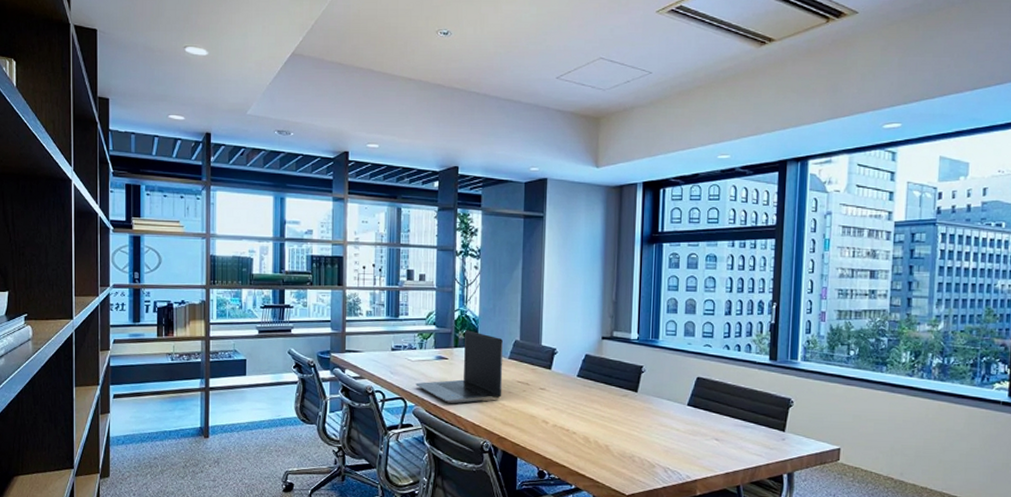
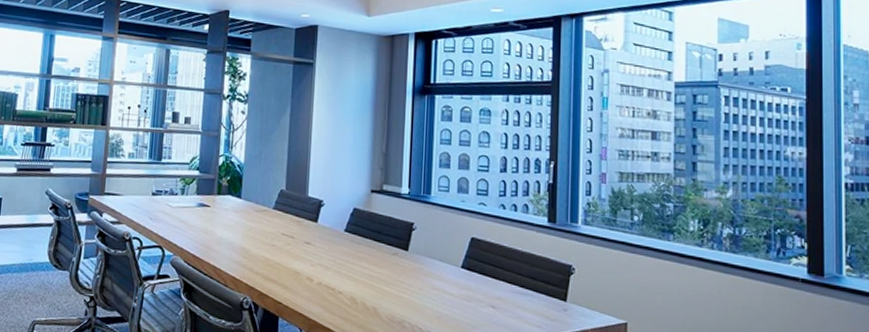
laptop computer: present [415,330,504,404] -> none [175,177,269,256]

